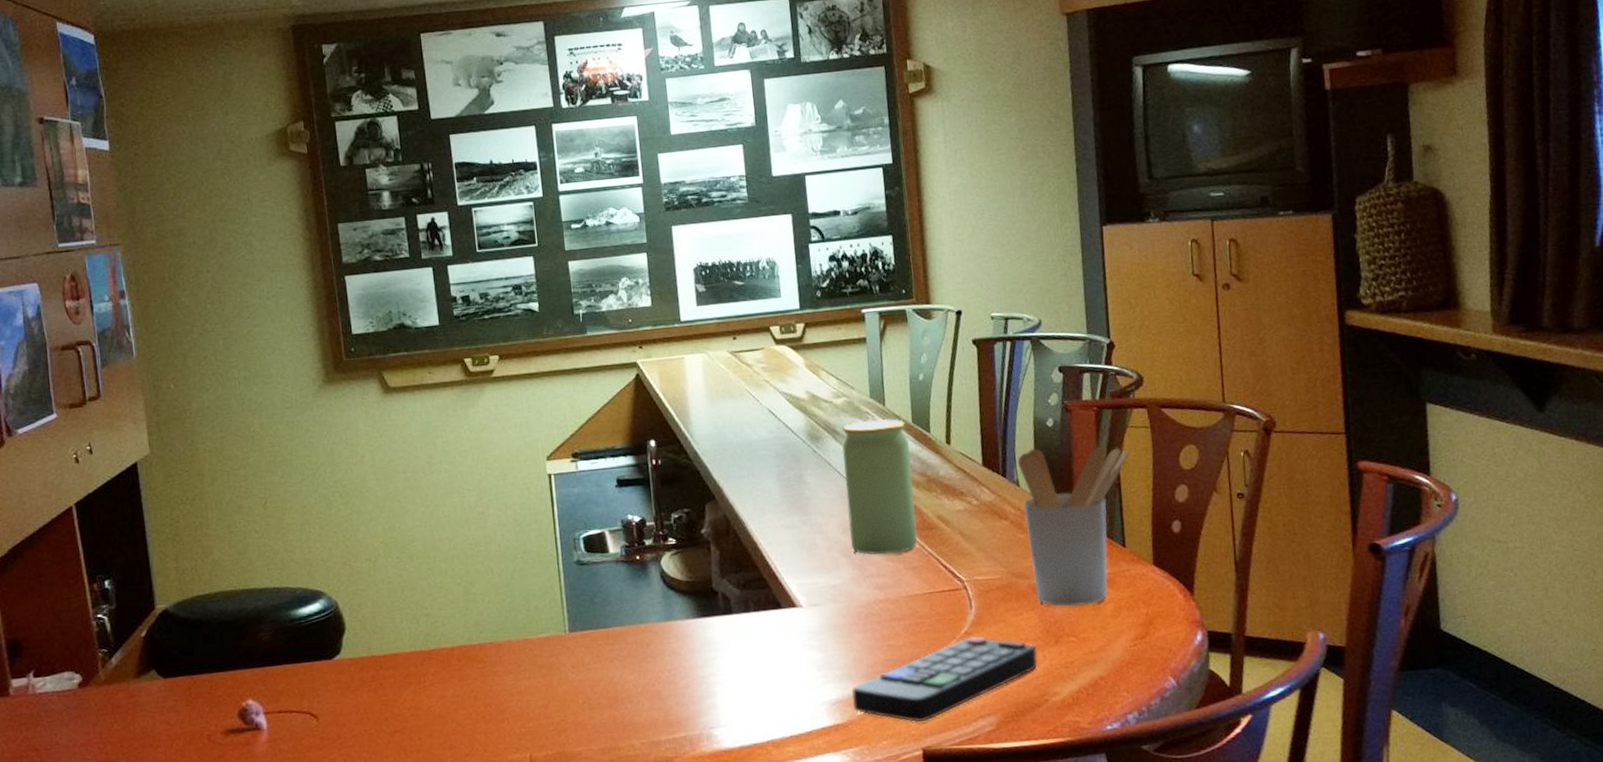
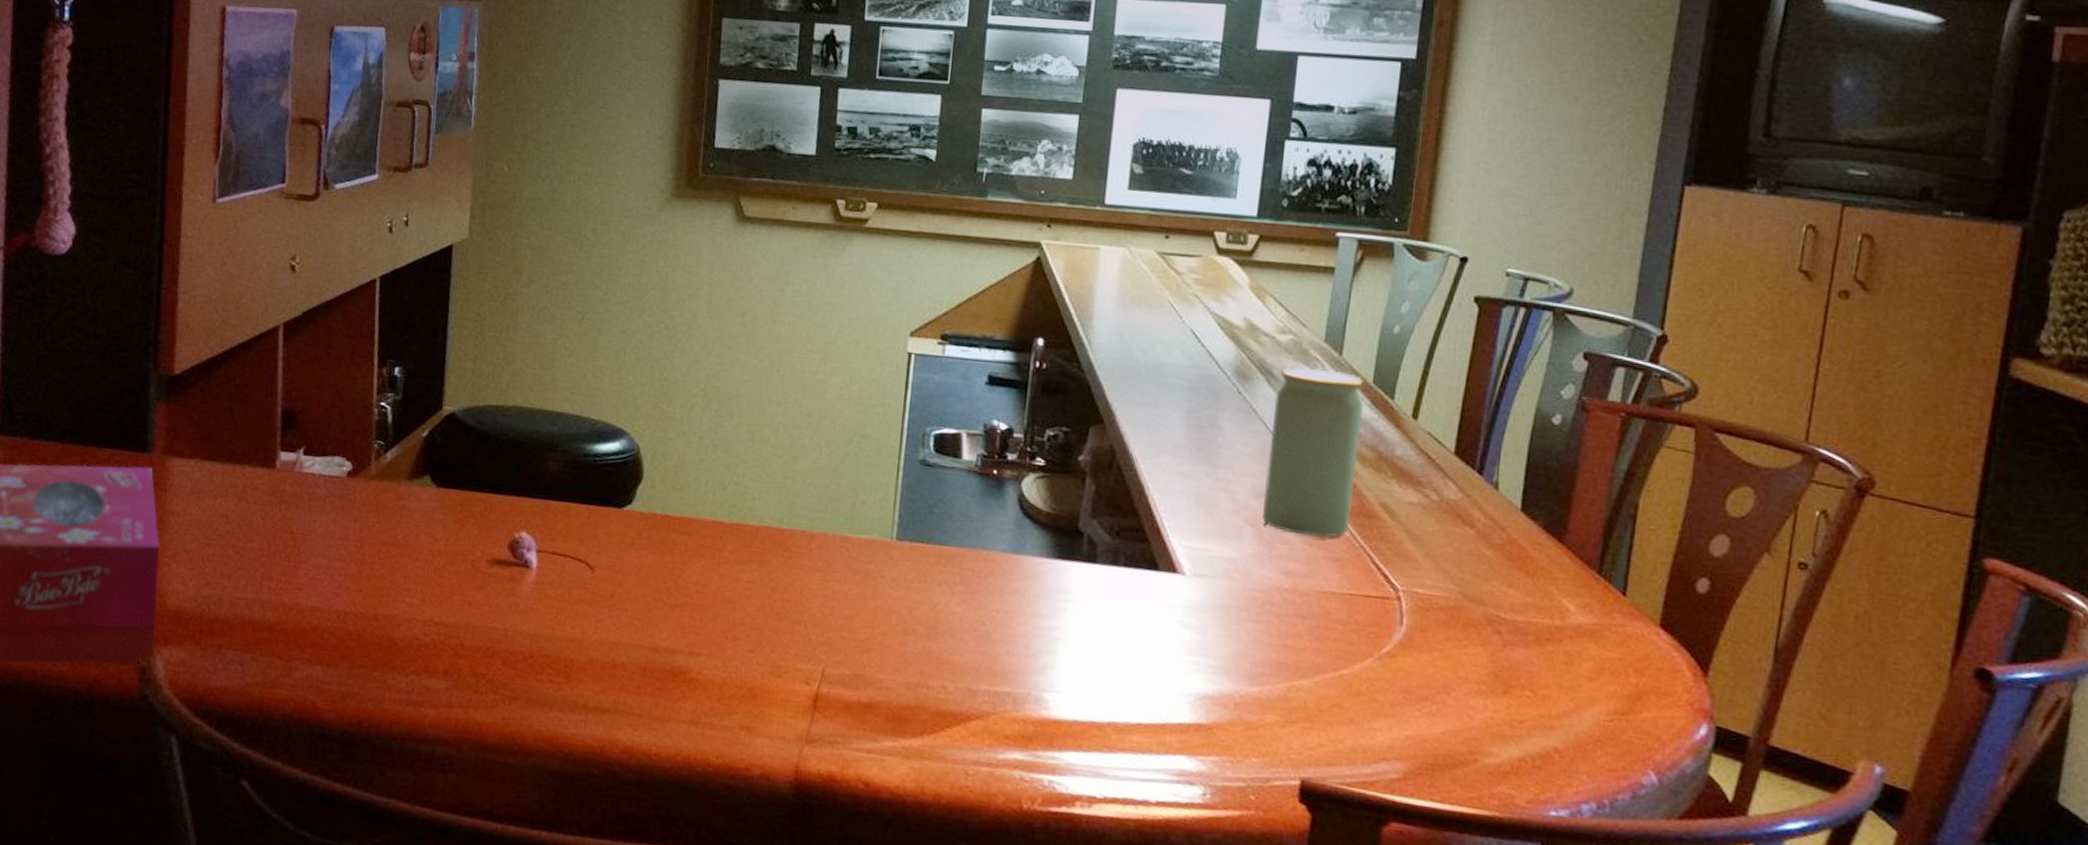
remote control: present [851,636,1038,723] -> none [1223,659,1478,748]
utensil holder: present [1017,445,1129,607] -> none [1490,446,1657,658]

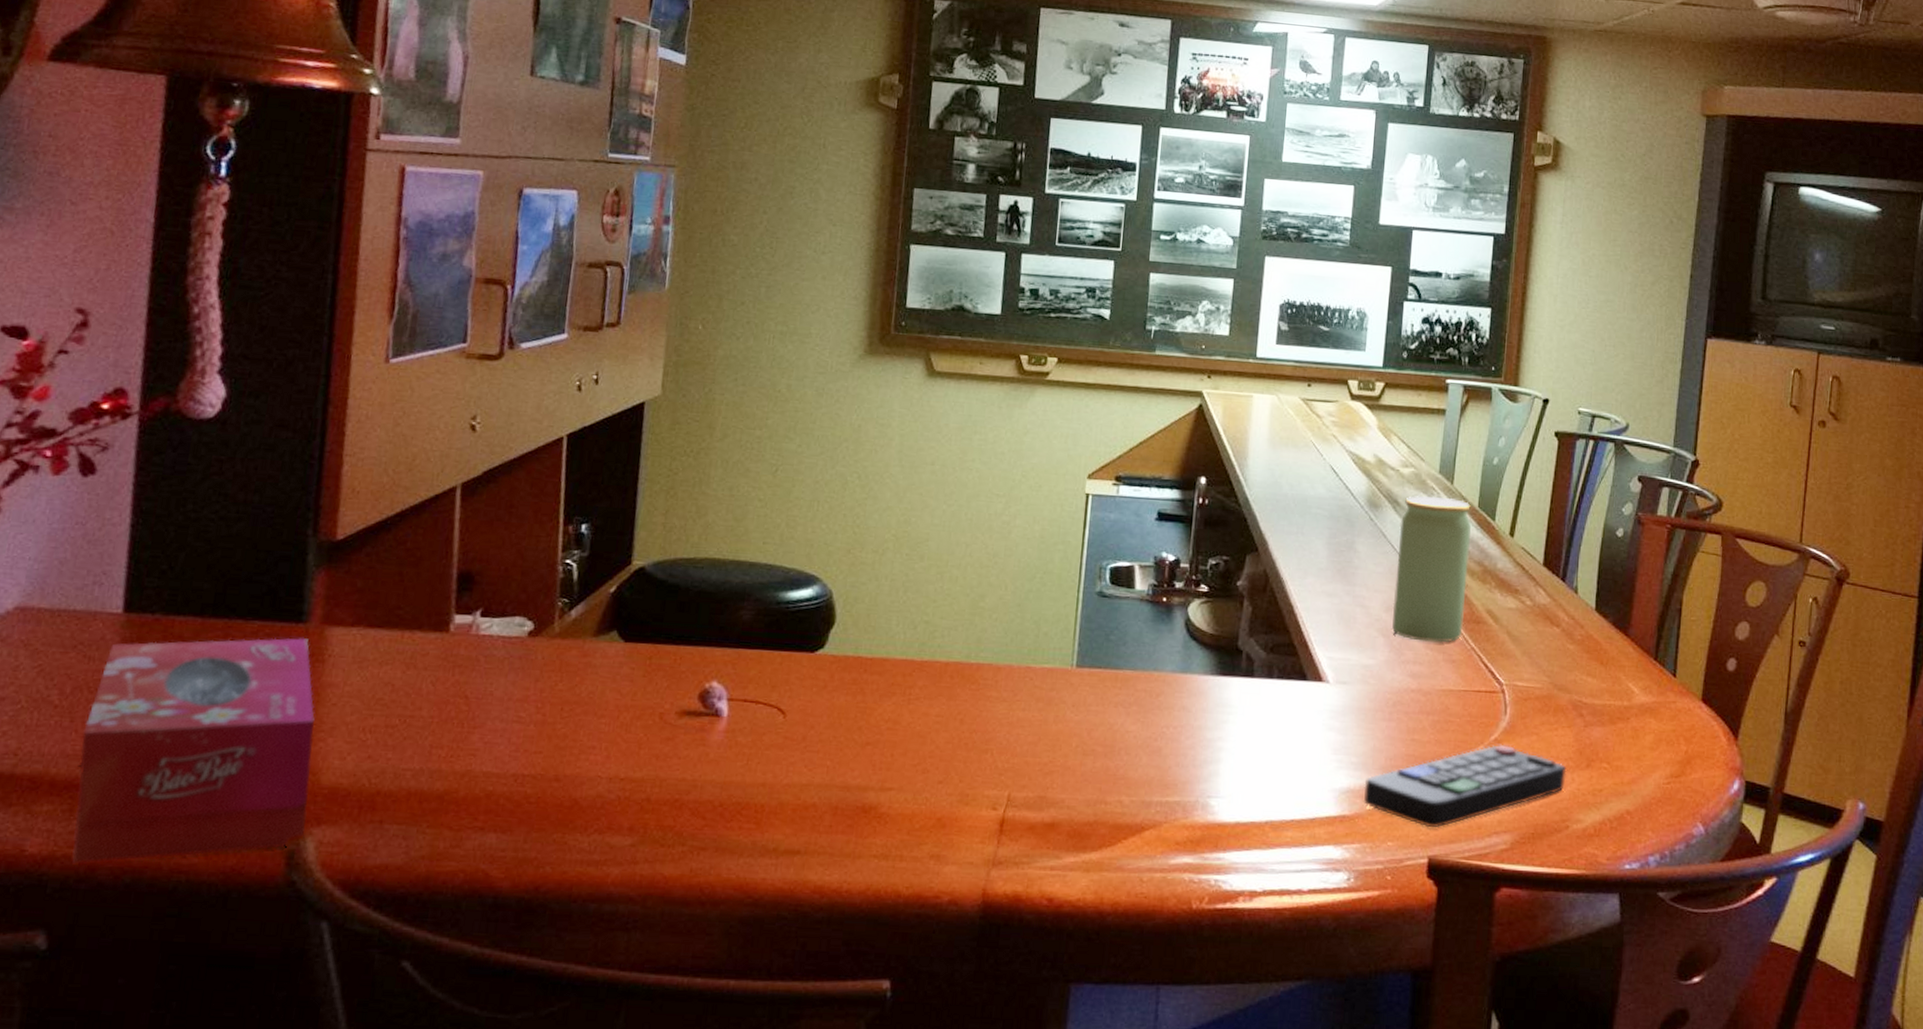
remote control: none [1223,659,1478,748] -> present [1363,745,1567,829]

